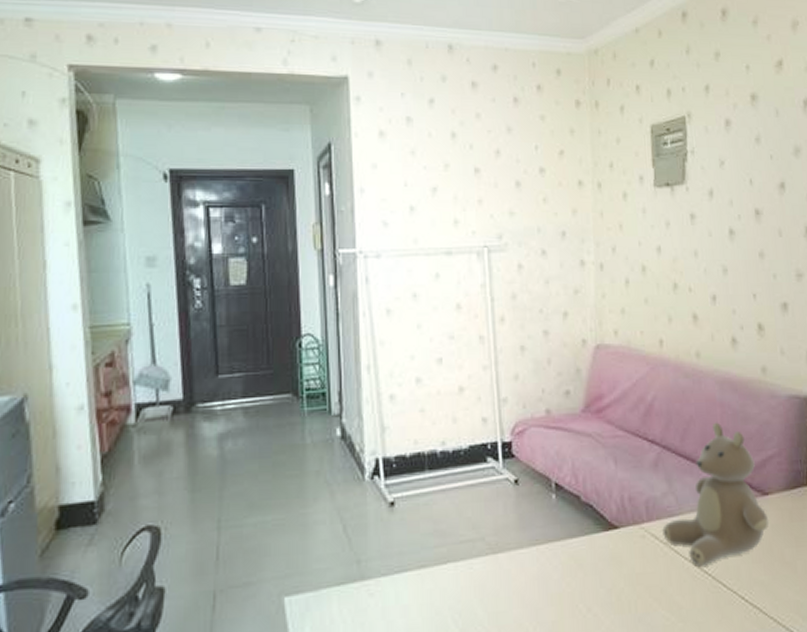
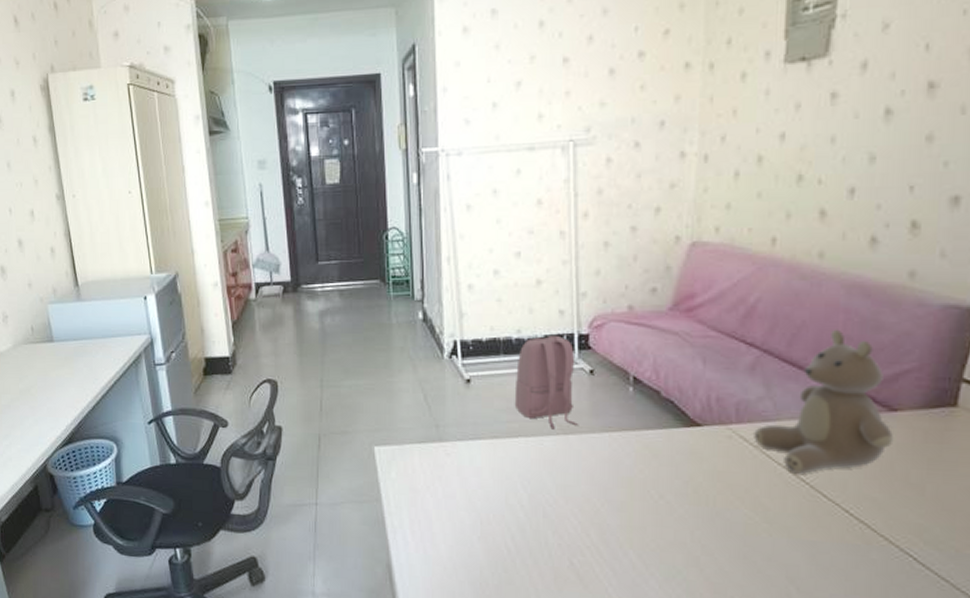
backpack: none [441,444,506,550] -> present [514,335,578,430]

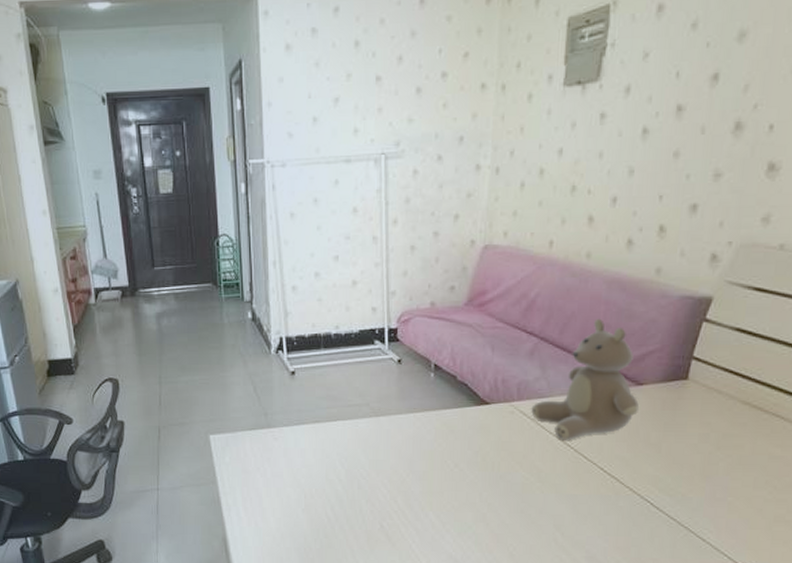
backpack: present [514,335,578,430] -> none [333,329,387,413]

